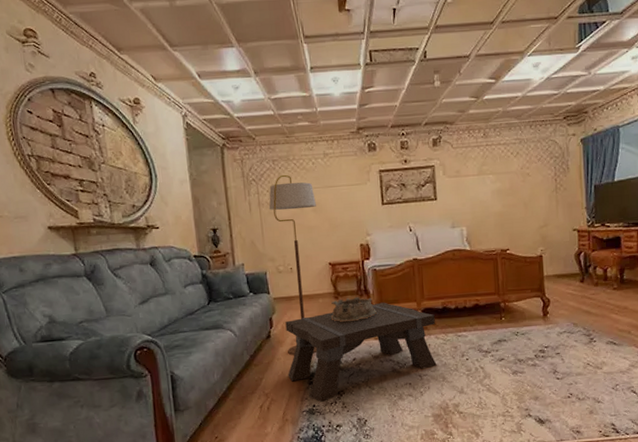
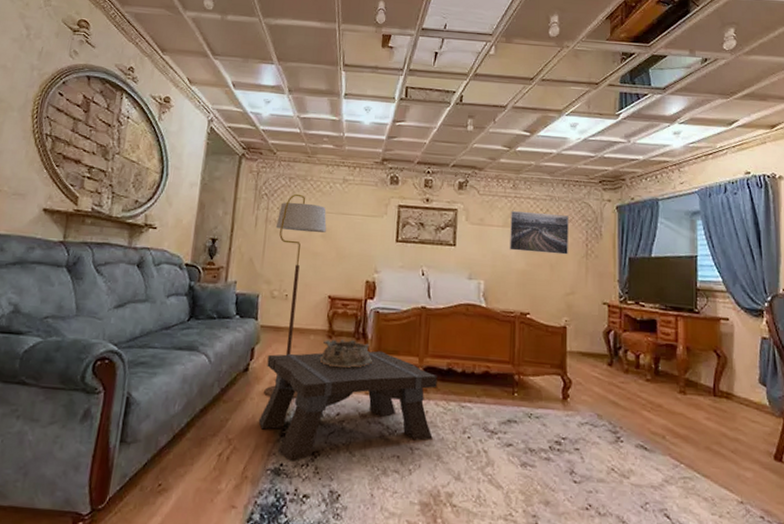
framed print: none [484,155,539,196] -> present [510,211,569,255]

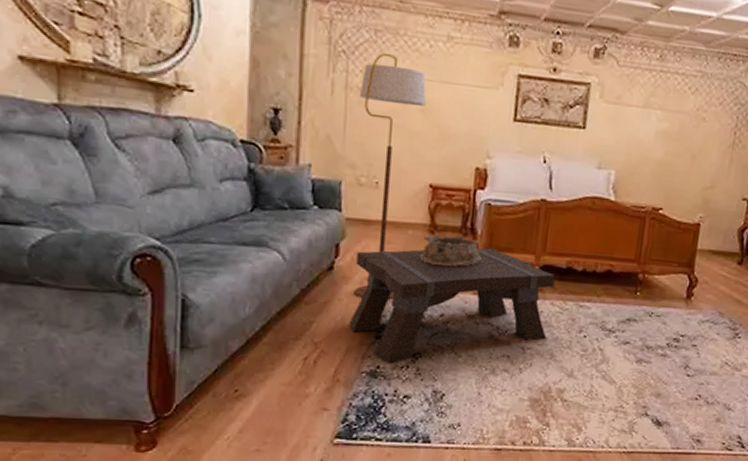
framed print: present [510,211,569,255] -> none [648,88,720,144]

